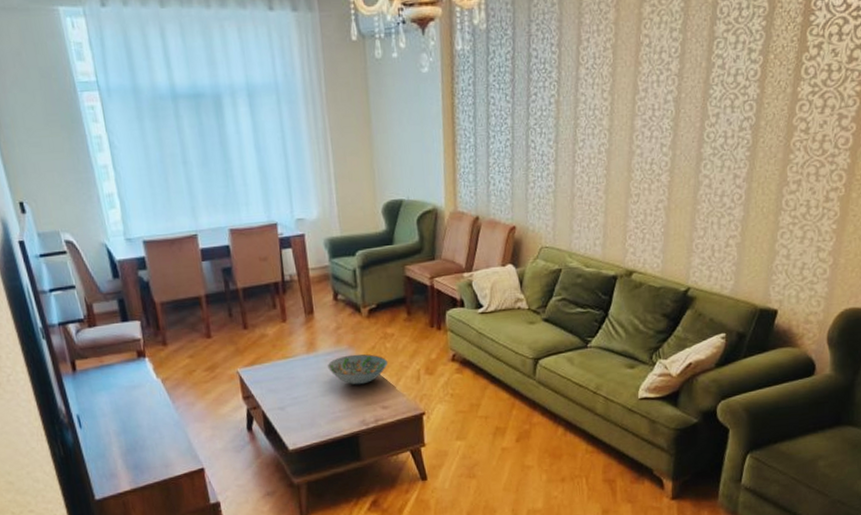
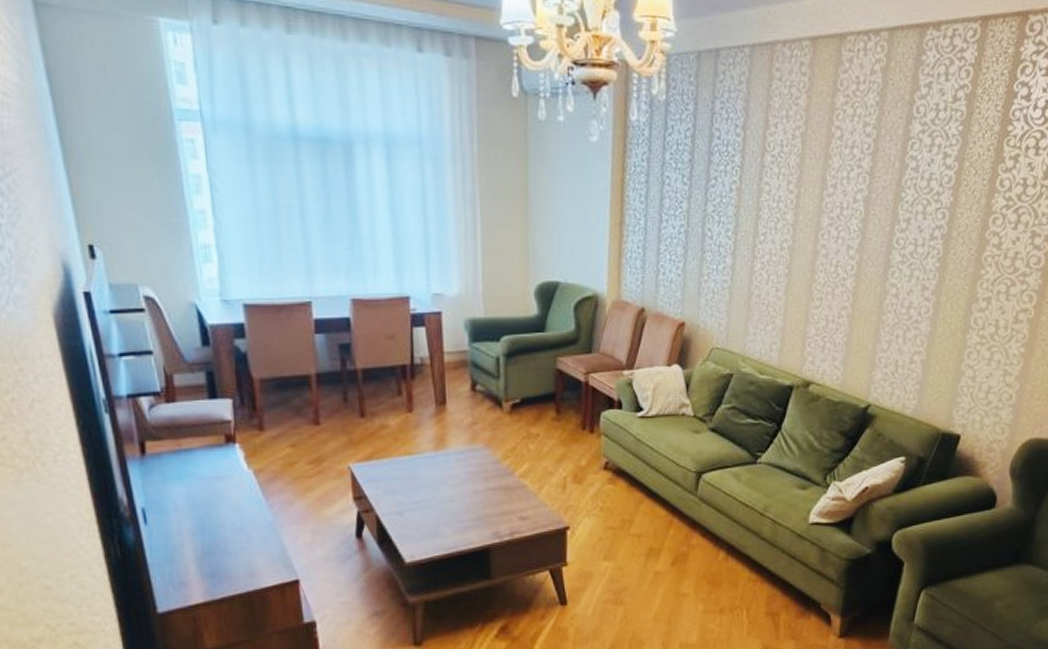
decorative bowl: present [328,354,389,385] -> none [459,455,531,491]

